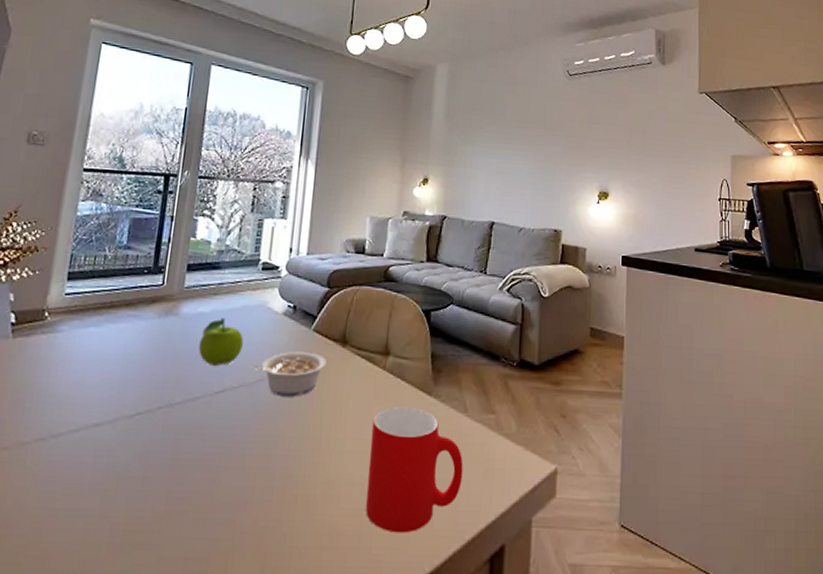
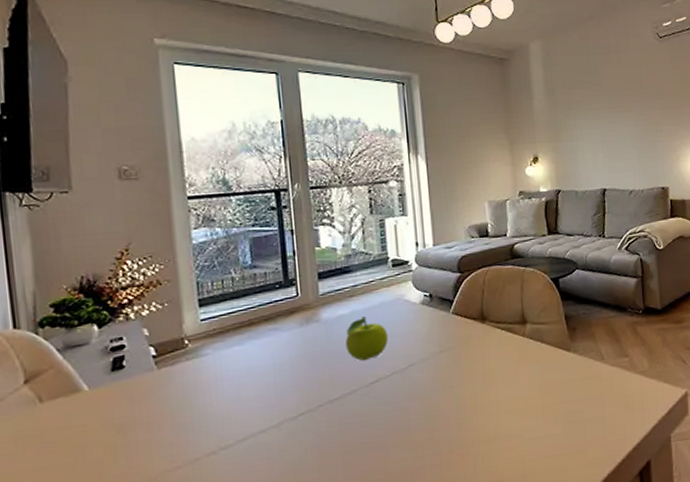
legume: present [251,351,326,397] -> none [399,333,470,376]
cup: present [365,406,464,533] -> none [520,364,608,469]

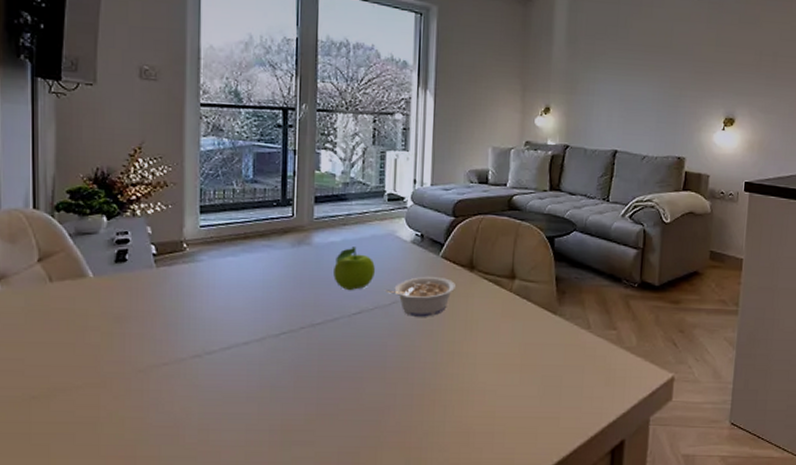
legume: none [399,333,470,376] -> present [384,276,455,317]

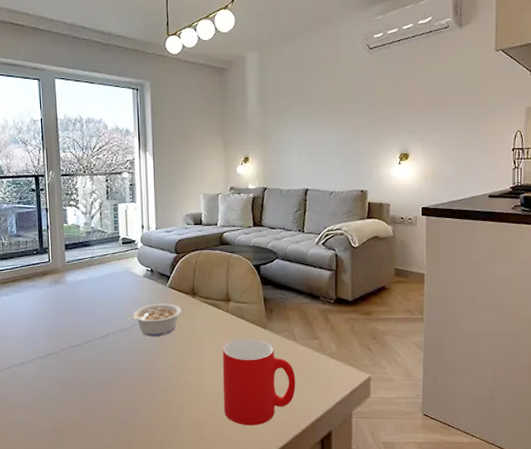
fruit: present [333,247,375,290] -> none [84,283,116,318]
cup: none [497,324,587,431] -> present [222,338,296,426]

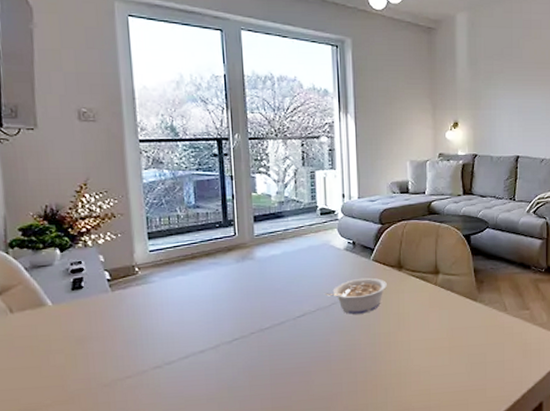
cup: present [222,338,296,426] -> none [431,311,507,403]

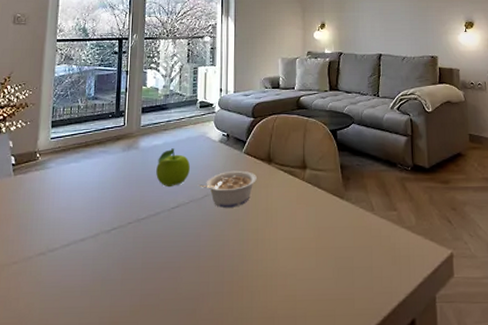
fruit: none [276,258,314,296] -> present [156,148,190,186]

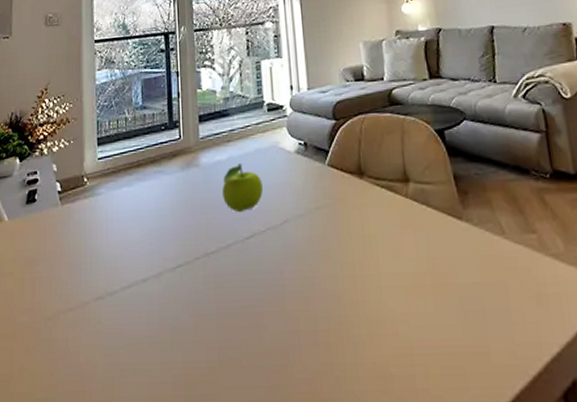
legume: present [197,170,257,208] -> none [274,187,347,236]

